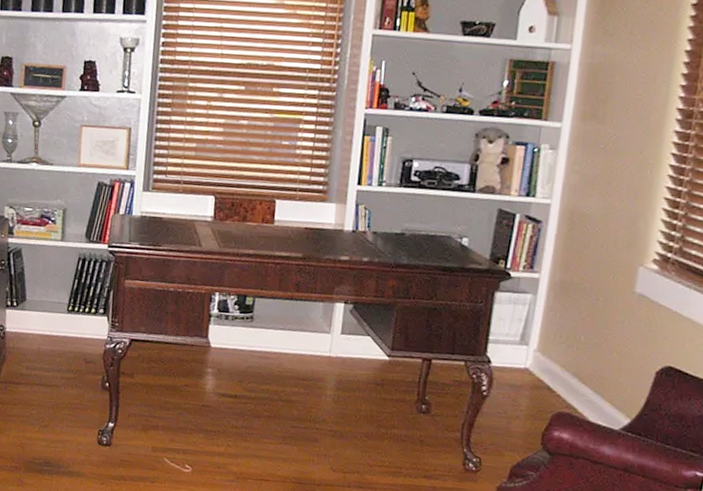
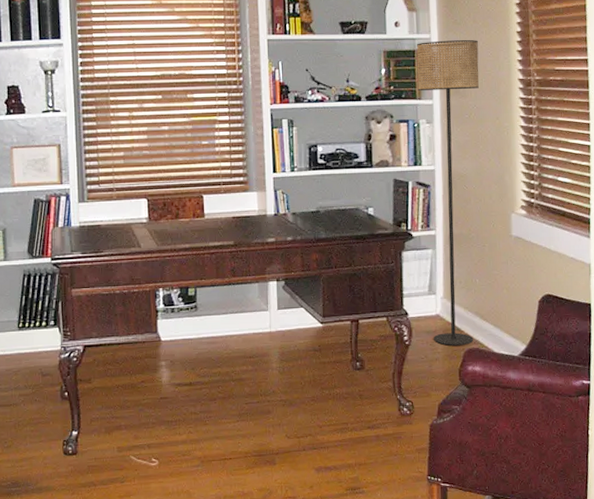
floor lamp: none [517,53,632,408] -> present [417,40,479,346]

